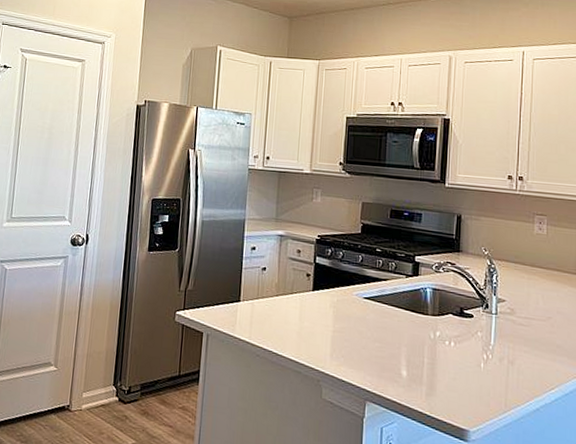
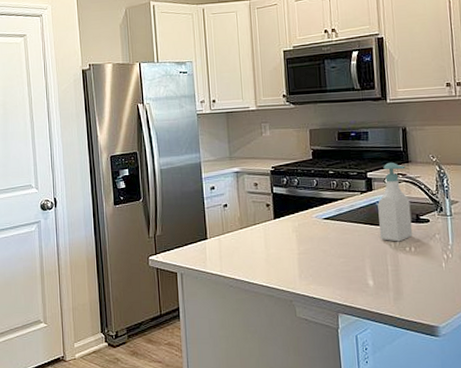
soap bottle: none [420,248,456,334] -> present [378,162,413,242]

